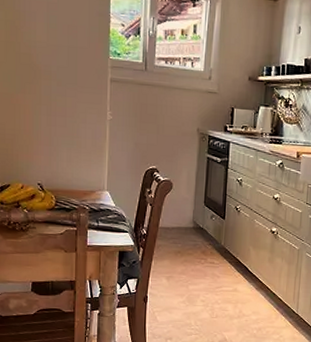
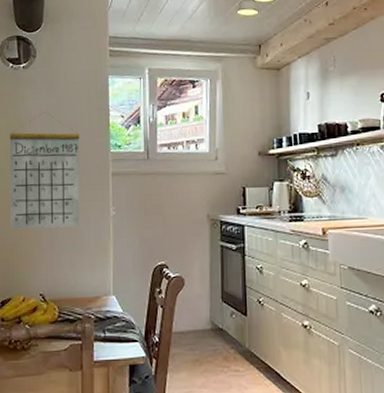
calendar: none [7,9,80,127] -> present [9,112,80,229]

